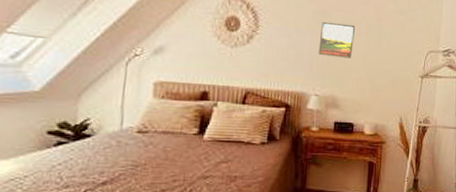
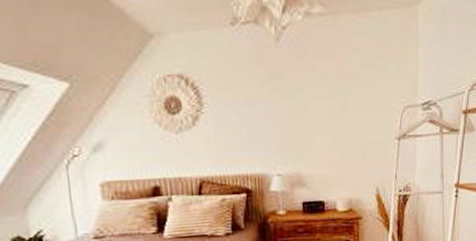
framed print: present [318,22,355,59] -> none [274,87,315,129]

